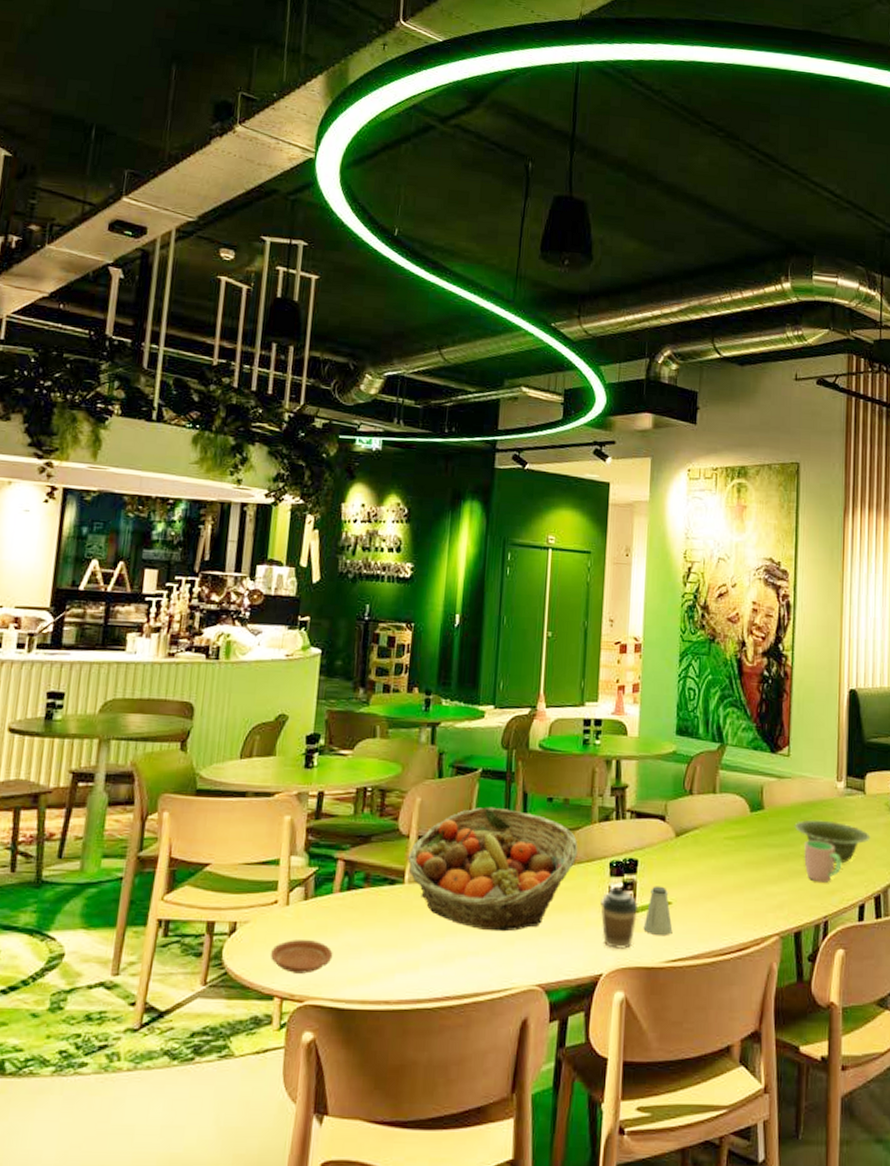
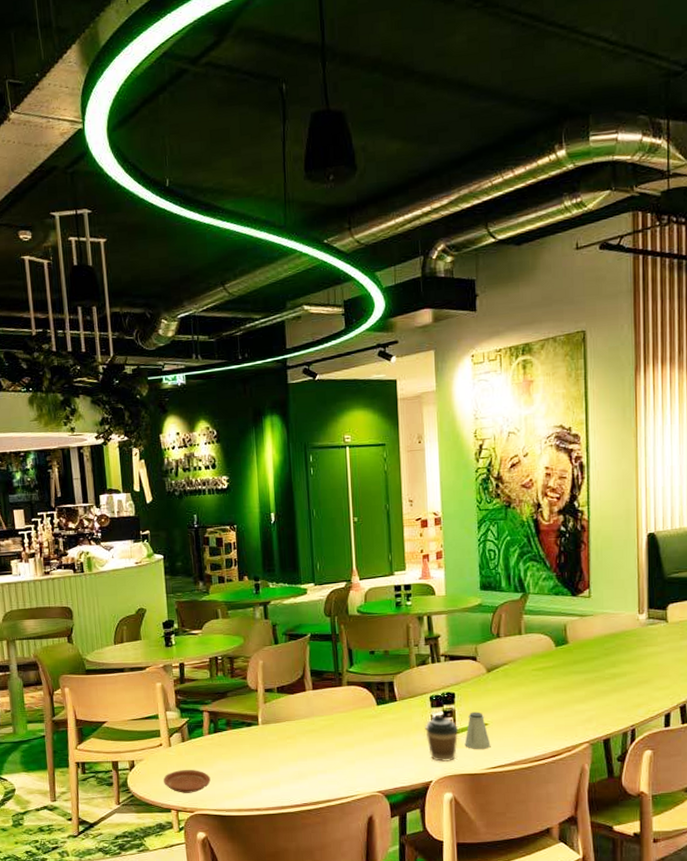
fruit basket: present [408,806,578,932] -> none [258,662,401,755]
dish: present [794,819,871,864] -> none [598,647,674,682]
cup: present [804,840,842,883] -> none [609,665,647,699]

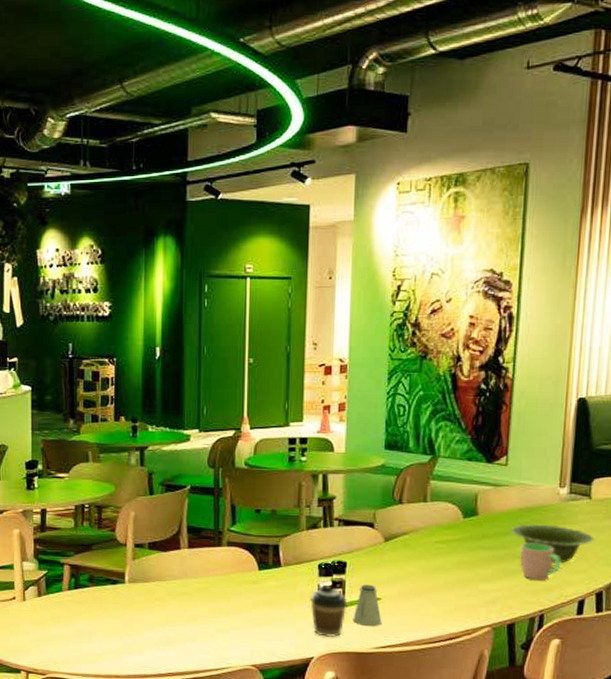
plate: present [163,770,211,793] -> none [15,627,67,654]
dish: none [598,647,674,682] -> present [510,524,595,564]
cup: none [609,665,647,699] -> present [520,542,562,581]

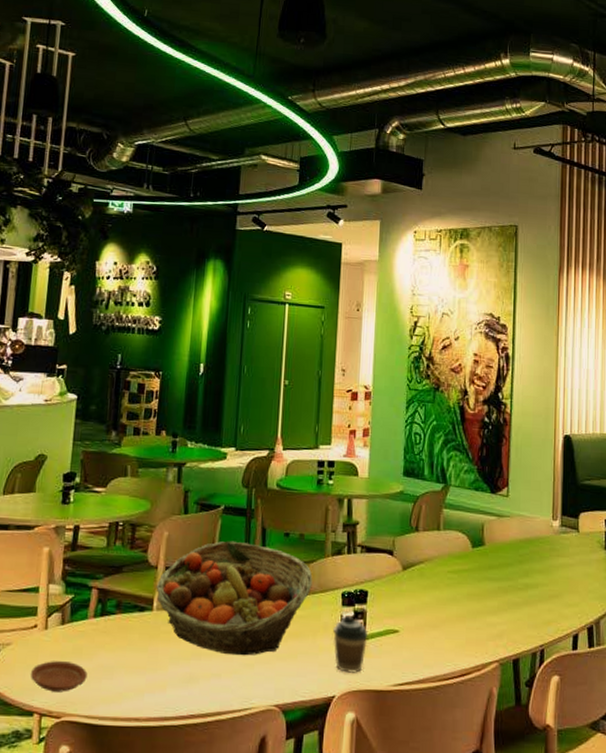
plate: none [15,627,67,654] -> present [31,661,88,692]
fruit basket: none [126,518,287,622] -> present [156,540,313,656]
saltshaker: present [353,584,382,627] -> none [373,615,400,662]
dish: present [510,524,595,564] -> none [512,555,584,597]
cup: present [520,542,562,581] -> none [522,574,557,614]

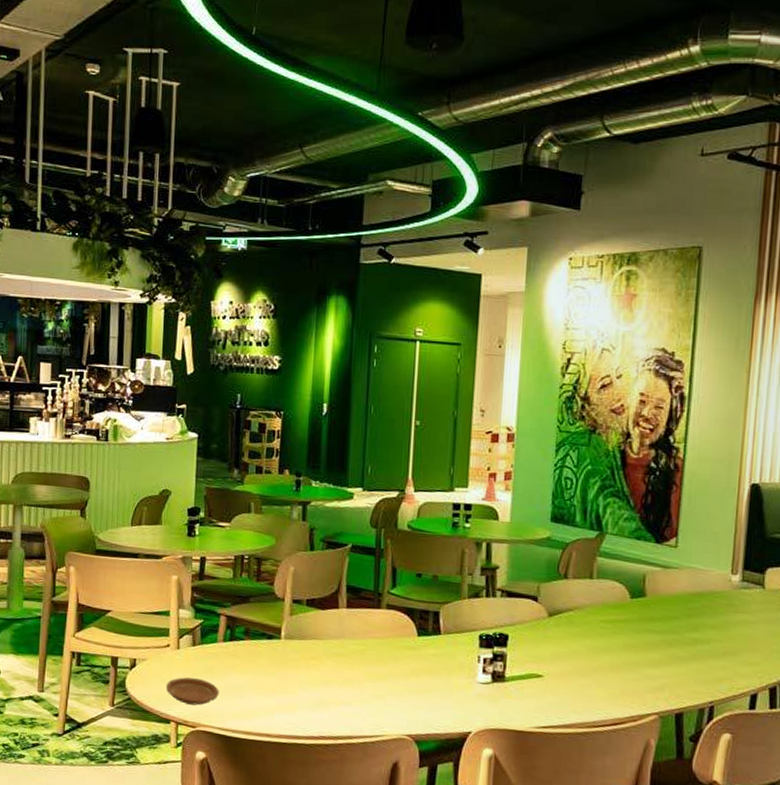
fruit basket: present [156,540,313,656] -> none [283,578,447,688]
coffee cup: present [333,615,368,673] -> none [469,656,509,713]

